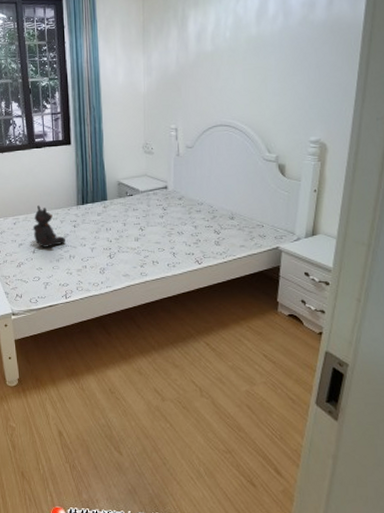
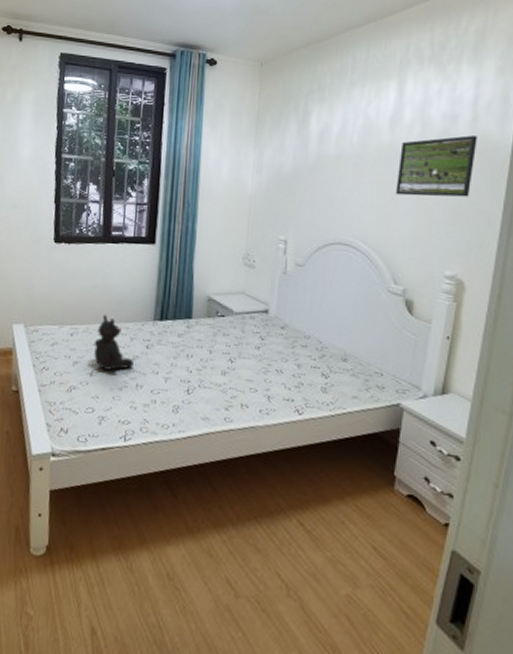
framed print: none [264,18,333,79] -> present [395,135,477,197]

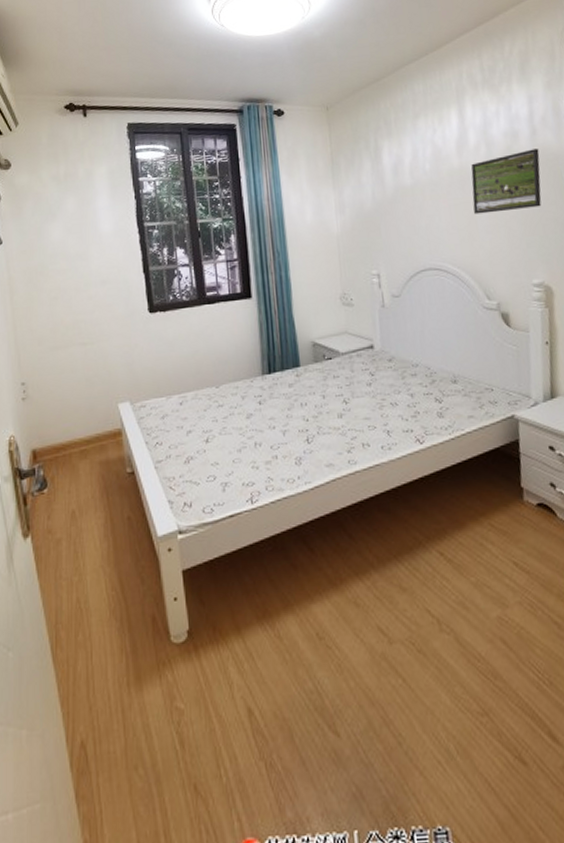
teddy bear: present [94,314,135,370] -> none [205,376,250,434]

